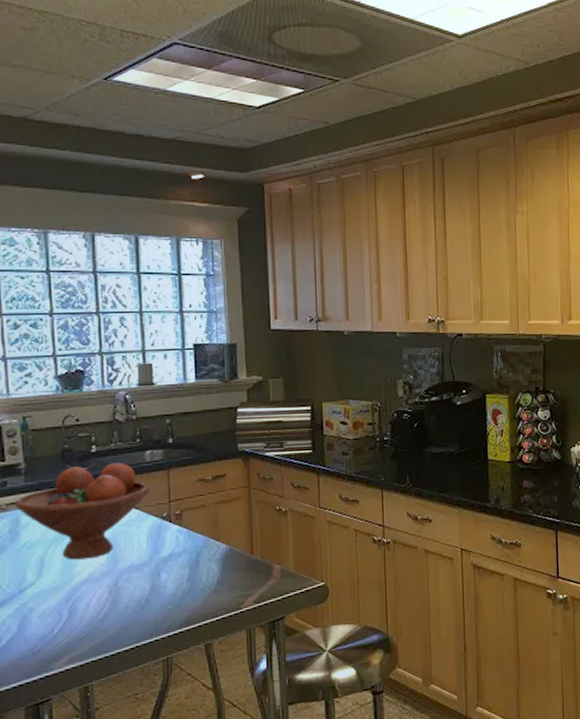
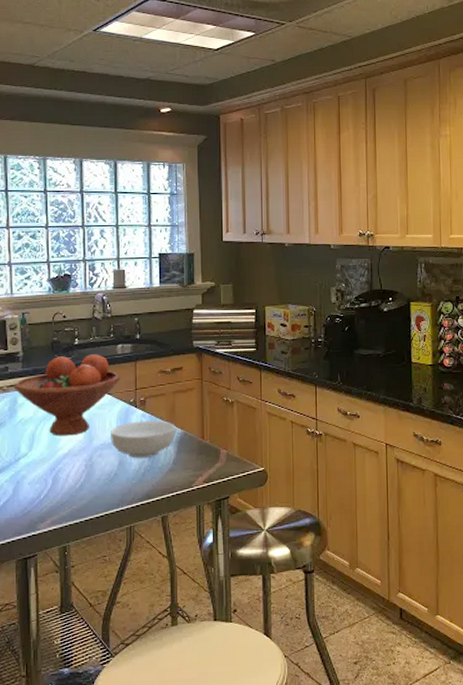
cereal bowl: none [140,535,220,581] -> present [111,419,176,459]

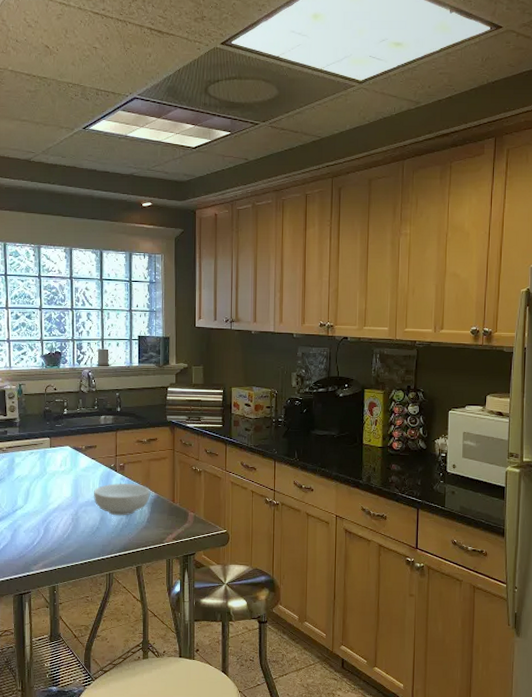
fruit bowl: present [13,354,120,436] -> none [11,423,103,493]

